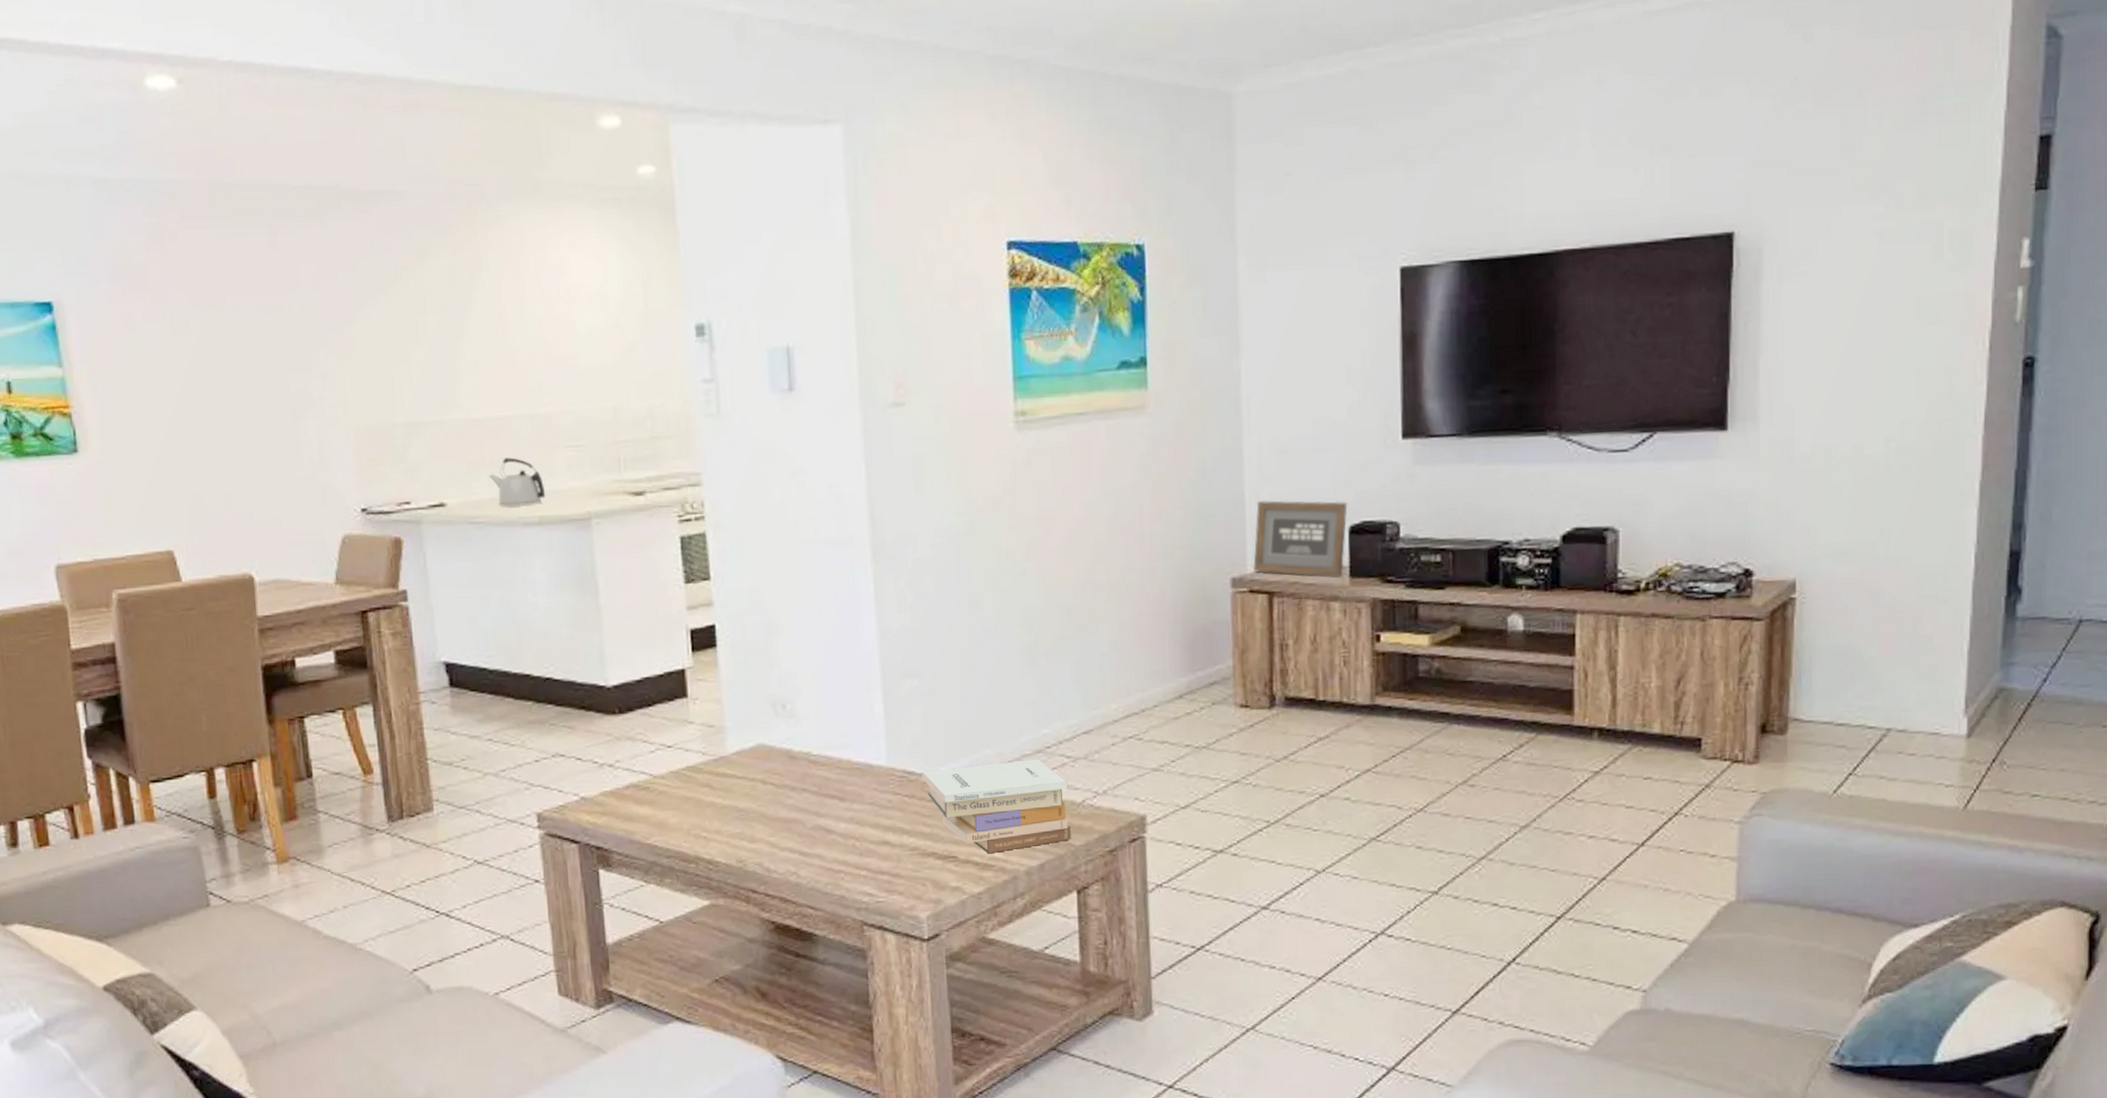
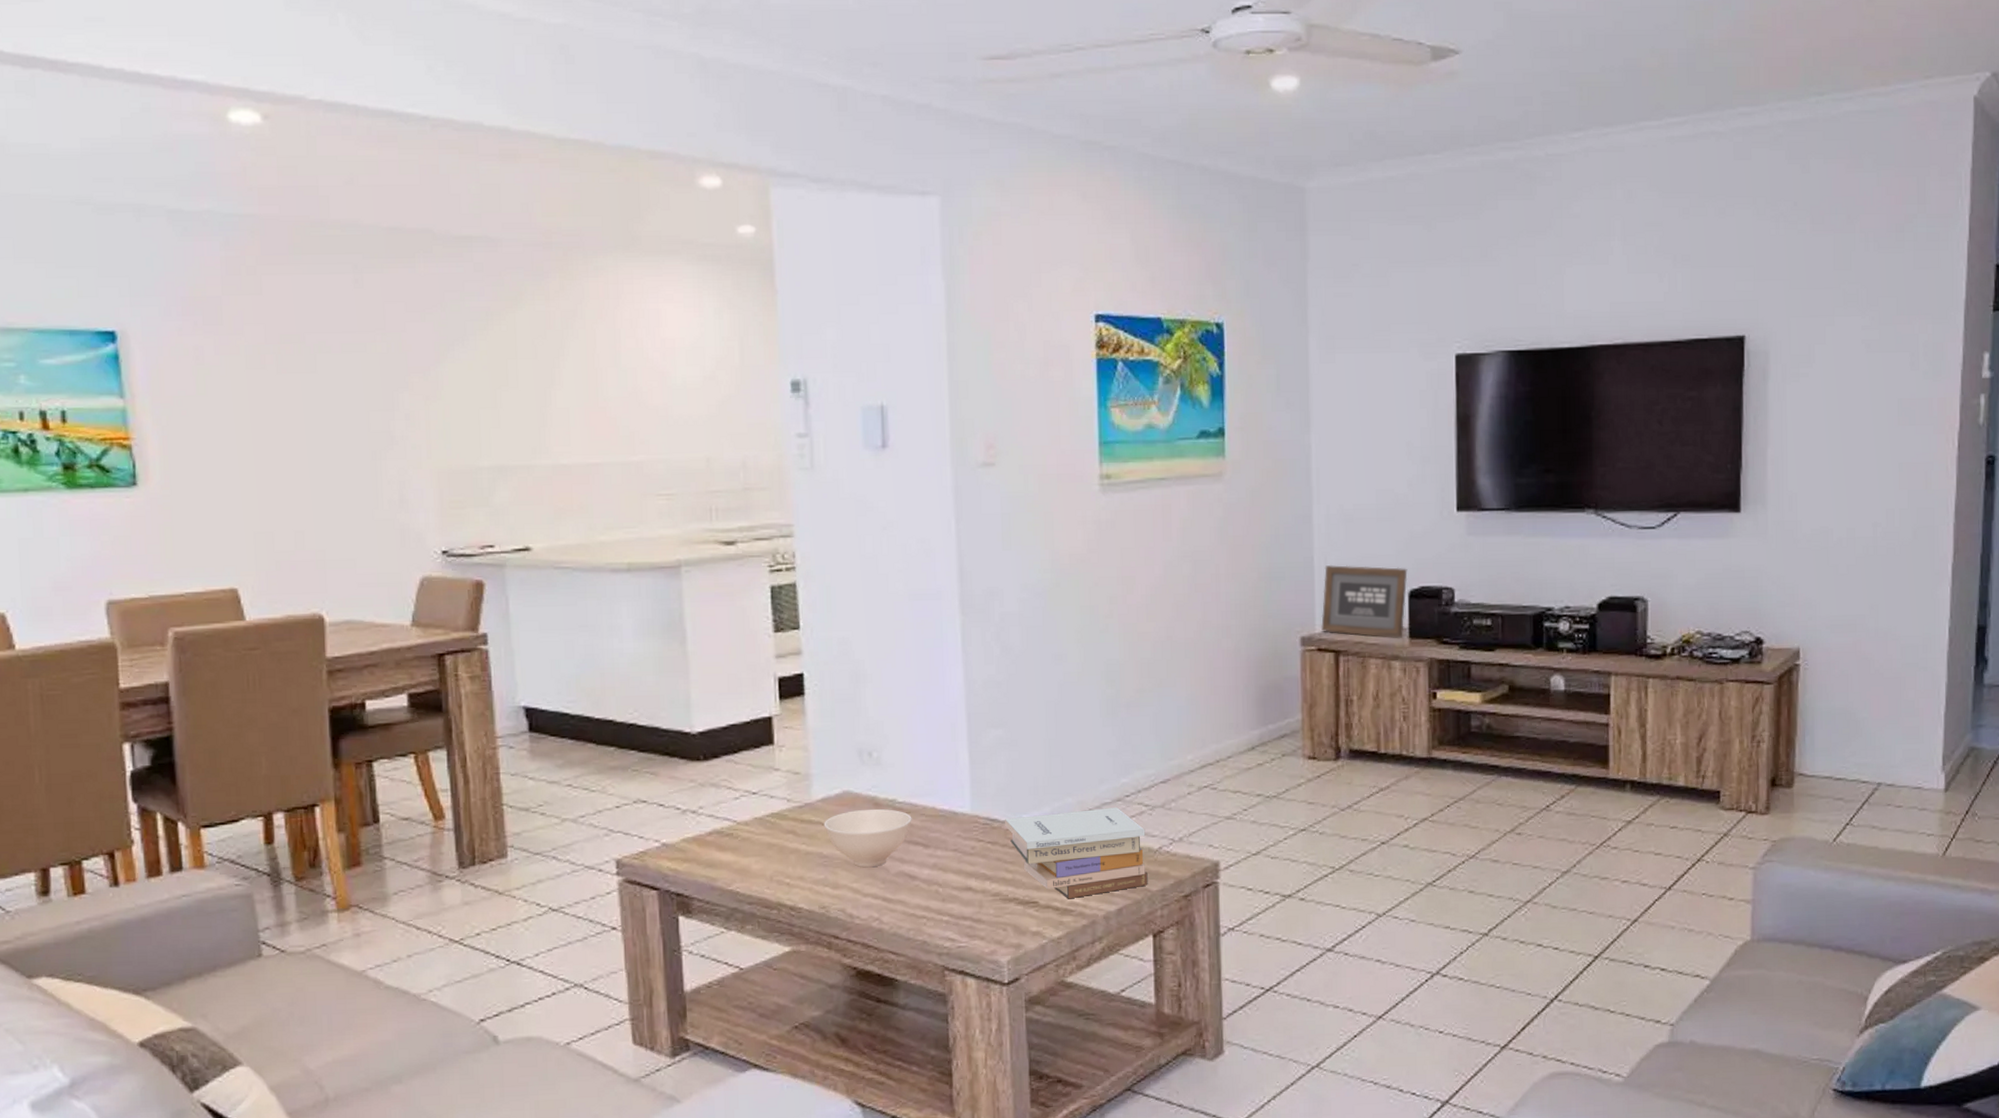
kettle: present [488,457,546,508] -> none [576,504,635,553]
bowl: none [739,761,828,822] -> present [823,808,912,868]

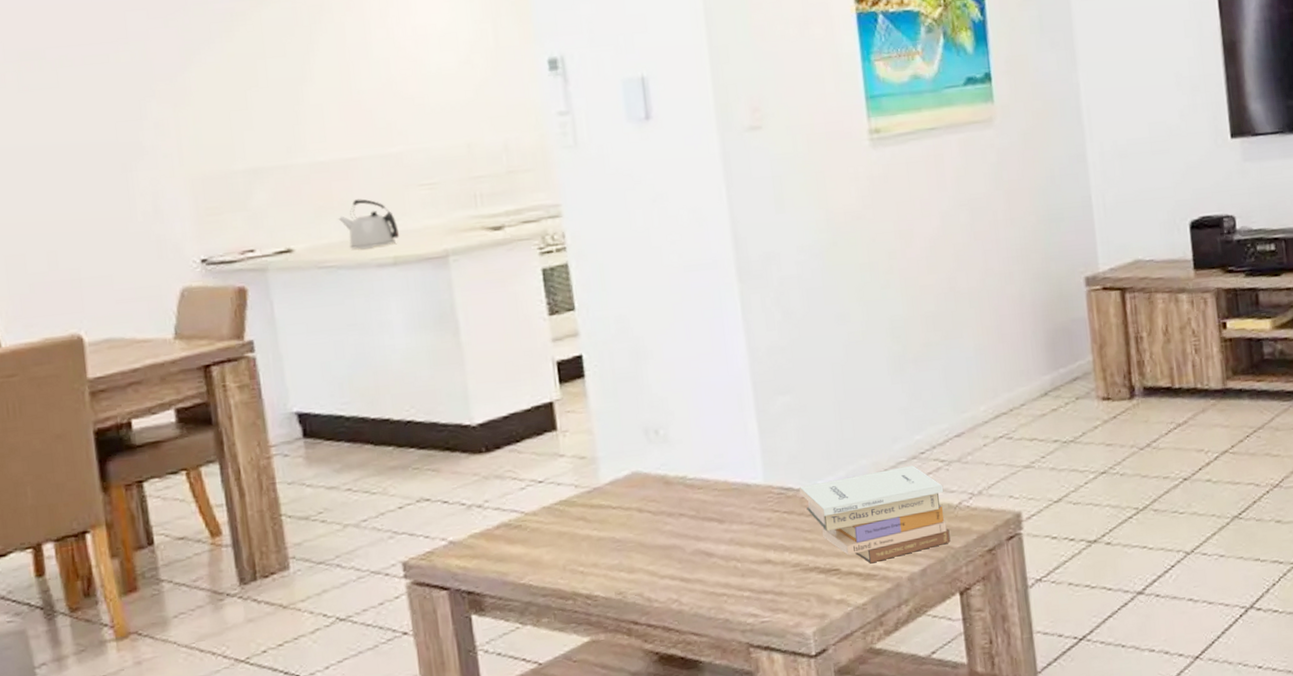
kettle: none [576,504,635,553] -> present [338,199,400,250]
bowl: present [823,808,912,868] -> none [614,486,705,549]
picture frame: present [1320,564,1408,638] -> none [1103,199,1188,271]

